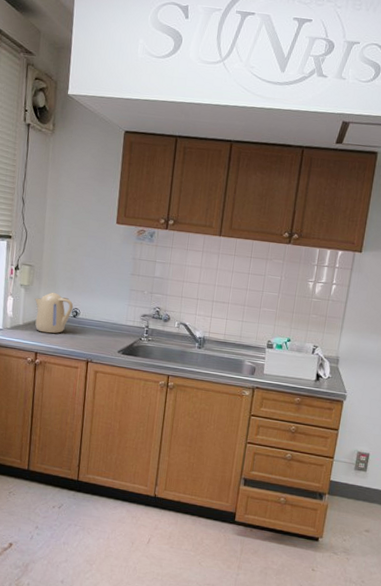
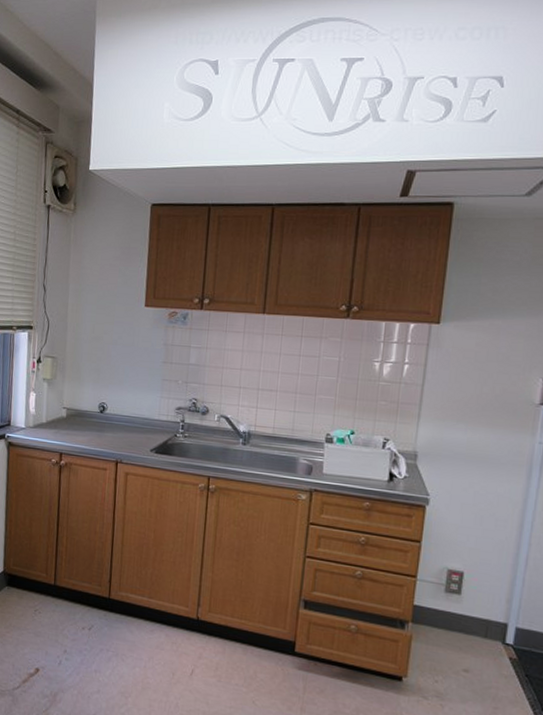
kettle: present [34,292,74,334] -> none [58,385,100,432]

